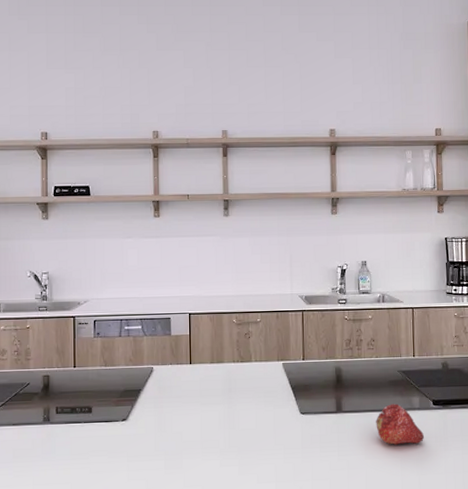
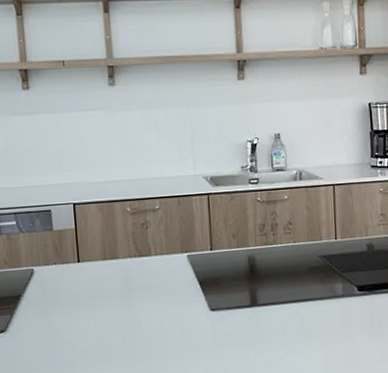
fruit: present [376,404,424,445] -> none [295,292,348,337]

